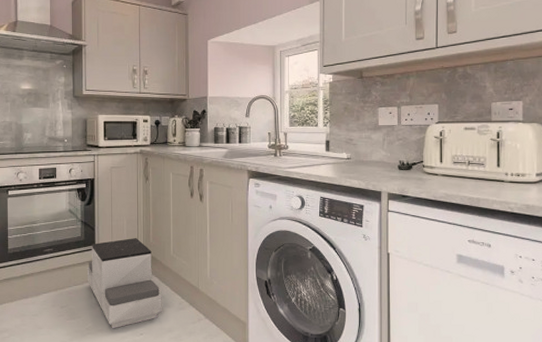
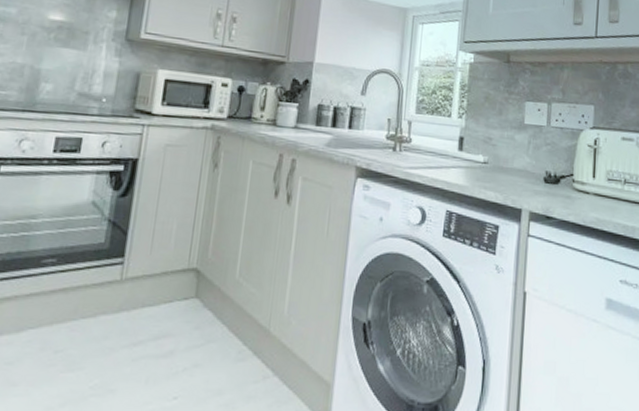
step stool: present [87,238,162,329] -> none [102,250,214,389]

